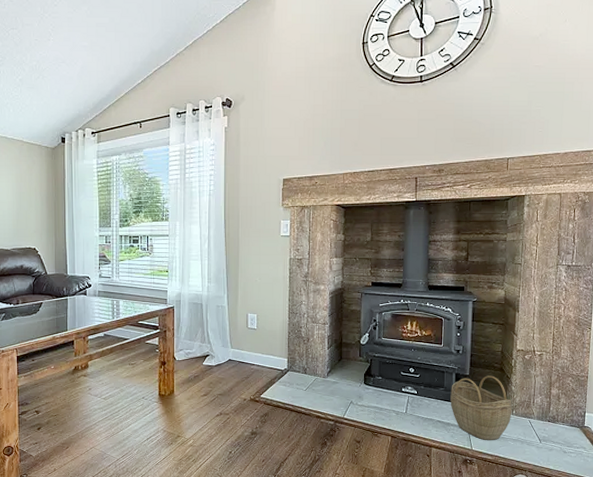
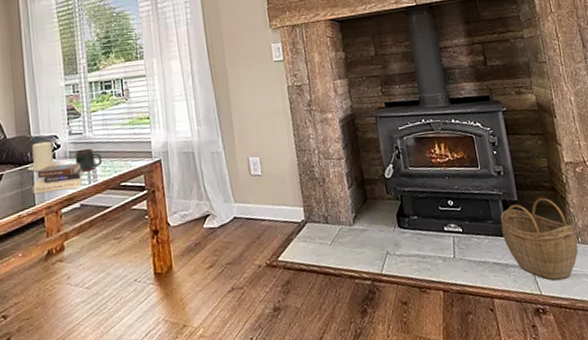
candle: none [62,280,89,304] -> present [27,141,59,173]
books: none [66,300,108,322] -> present [33,163,83,195]
mug: none [103,290,125,309] -> present [75,148,102,172]

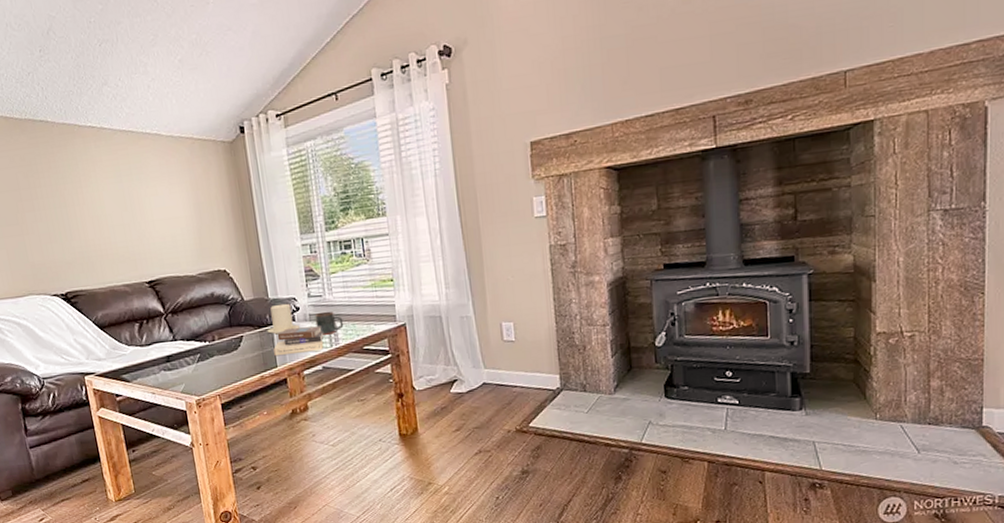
woven basket: present [500,197,579,281] -> none [785,370,874,457]

